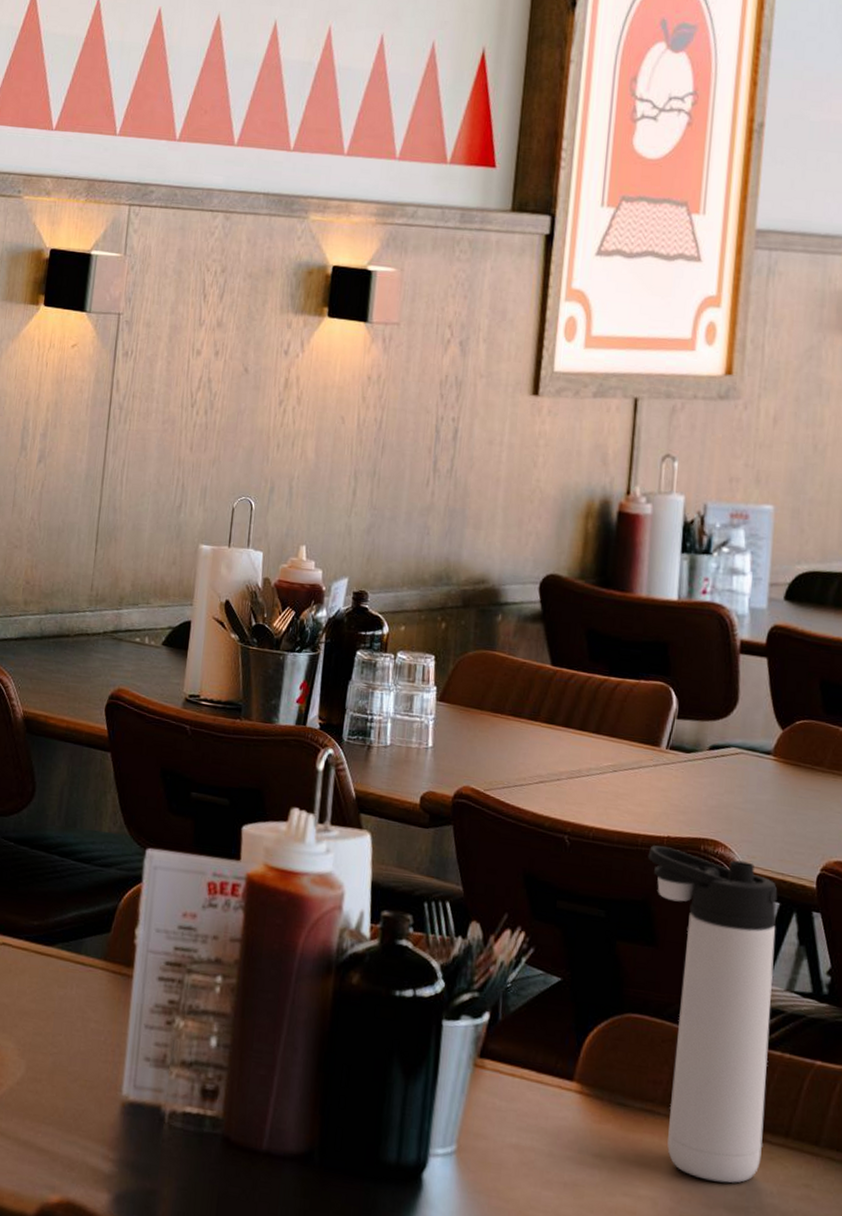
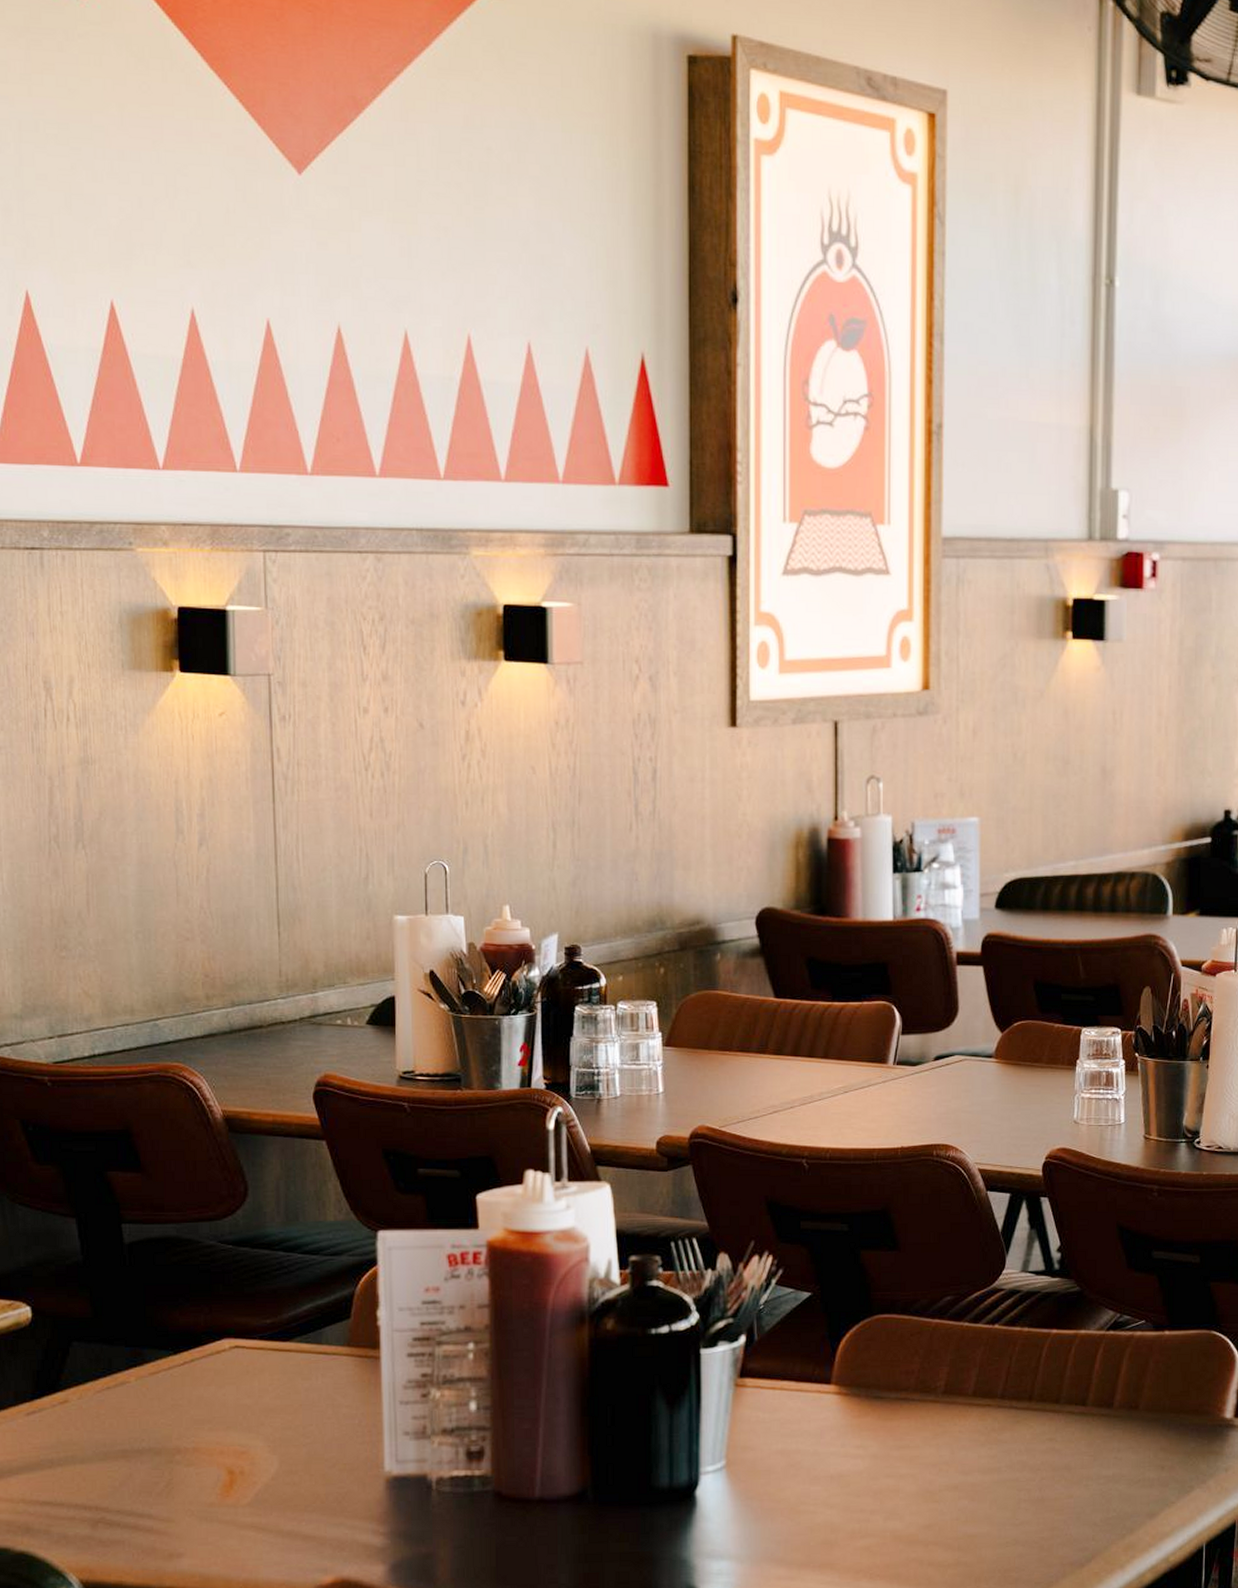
thermos bottle: present [647,845,778,1183] -> none [884,1157,1009,1451]

